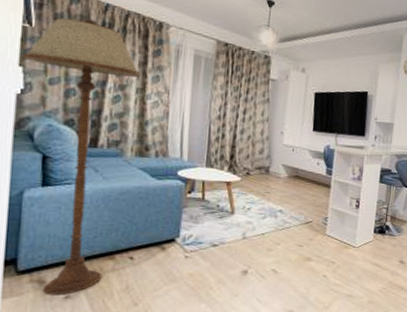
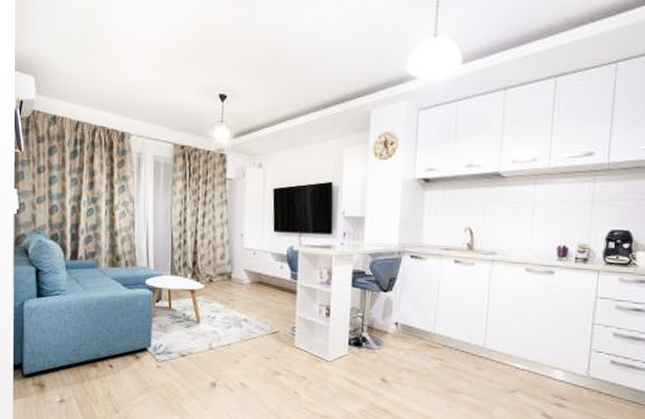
floor lamp: present [21,17,141,296] -> none [16,138,109,399]

